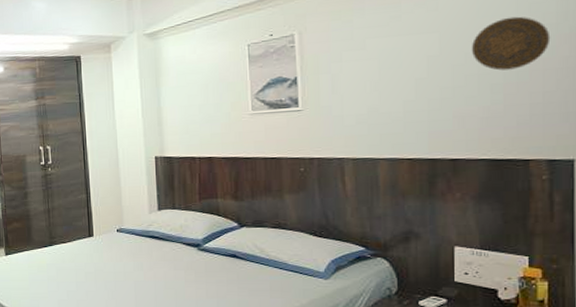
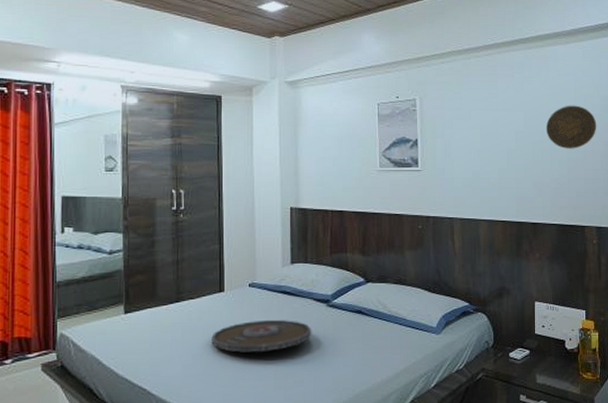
serving tray: none [84,262,183,291] -> present [211,319,312,353]

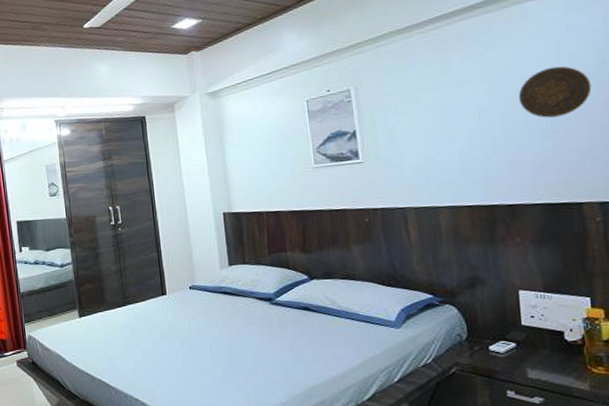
serving tray: present [211,319,312,353] -> none [159,318,257,349]

